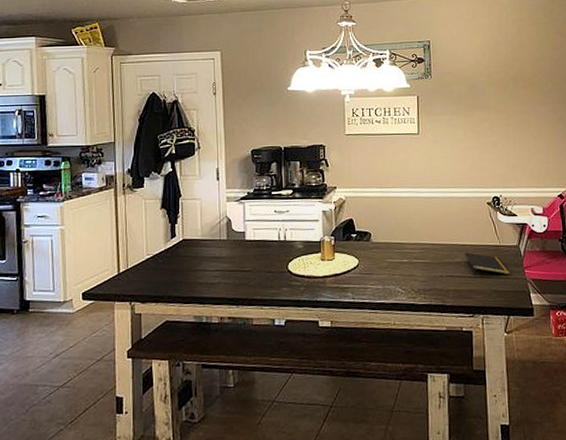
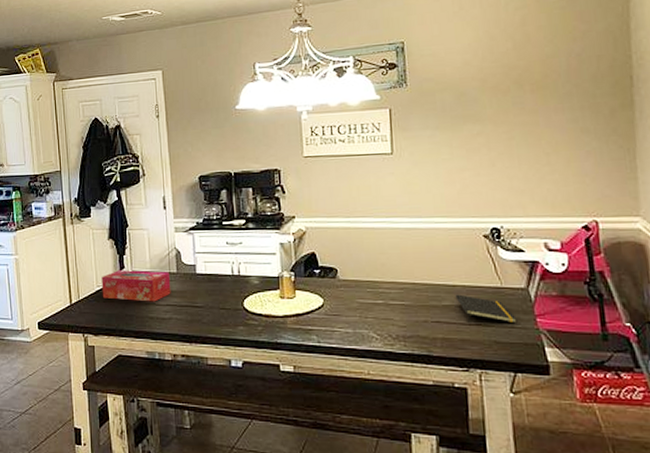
tissue box: none [152,238,221,268] -> present [101,270,171,302]

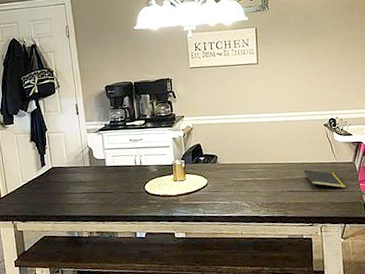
tissue box: present [101,270,171,302] -> none [26,166,86,192]

